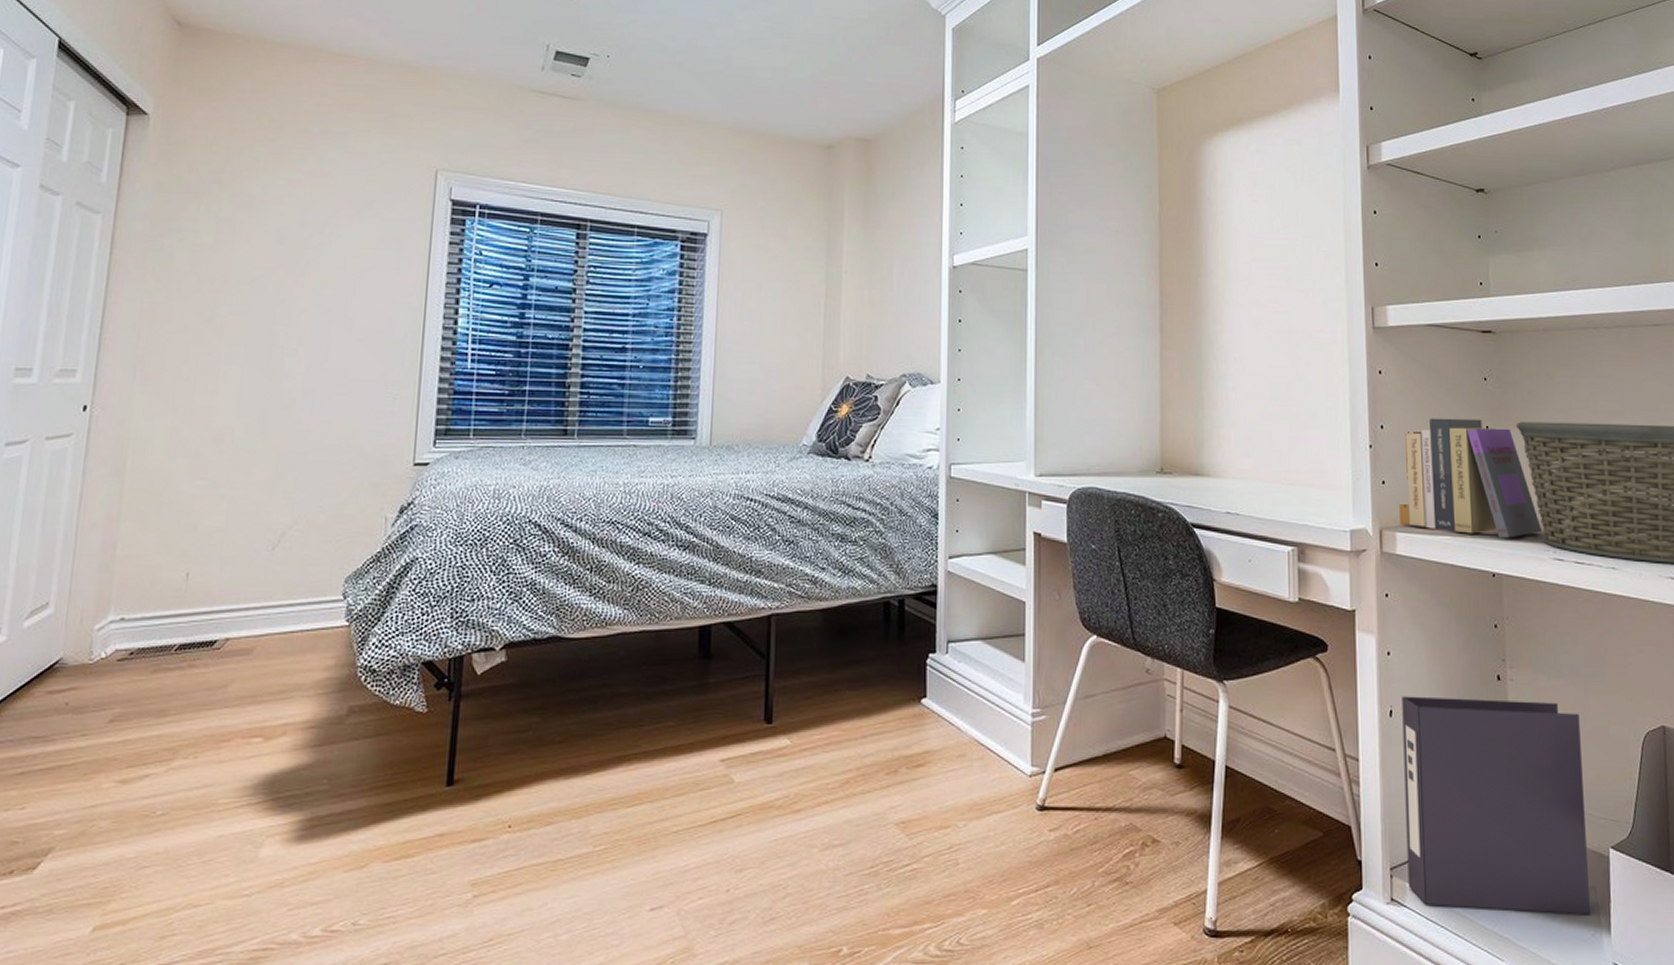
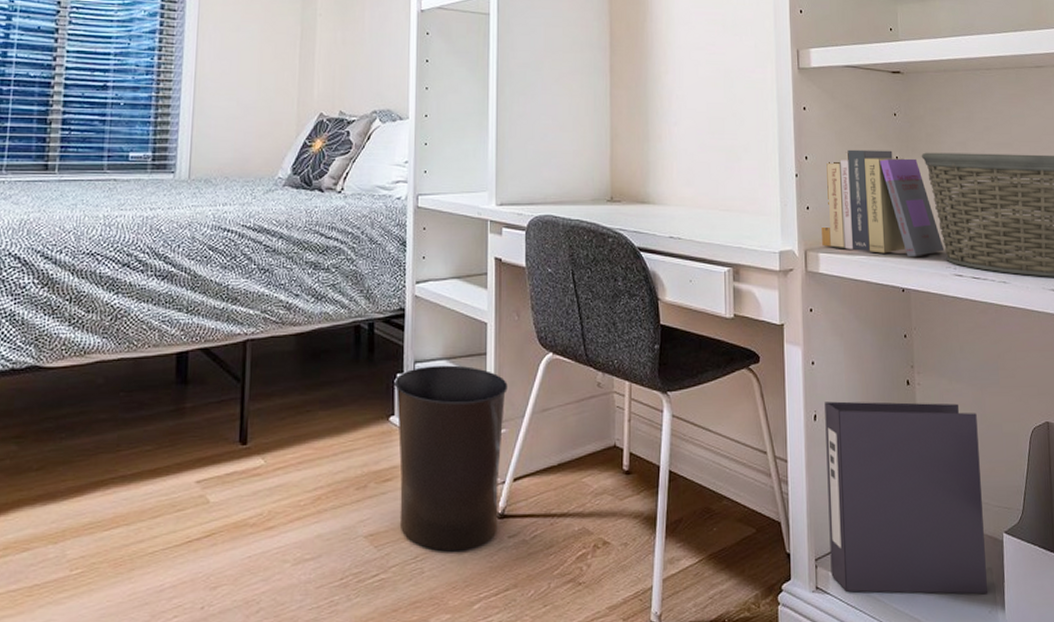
waste bin: none [926,646,1048,843] -> present [394,365,508,552]

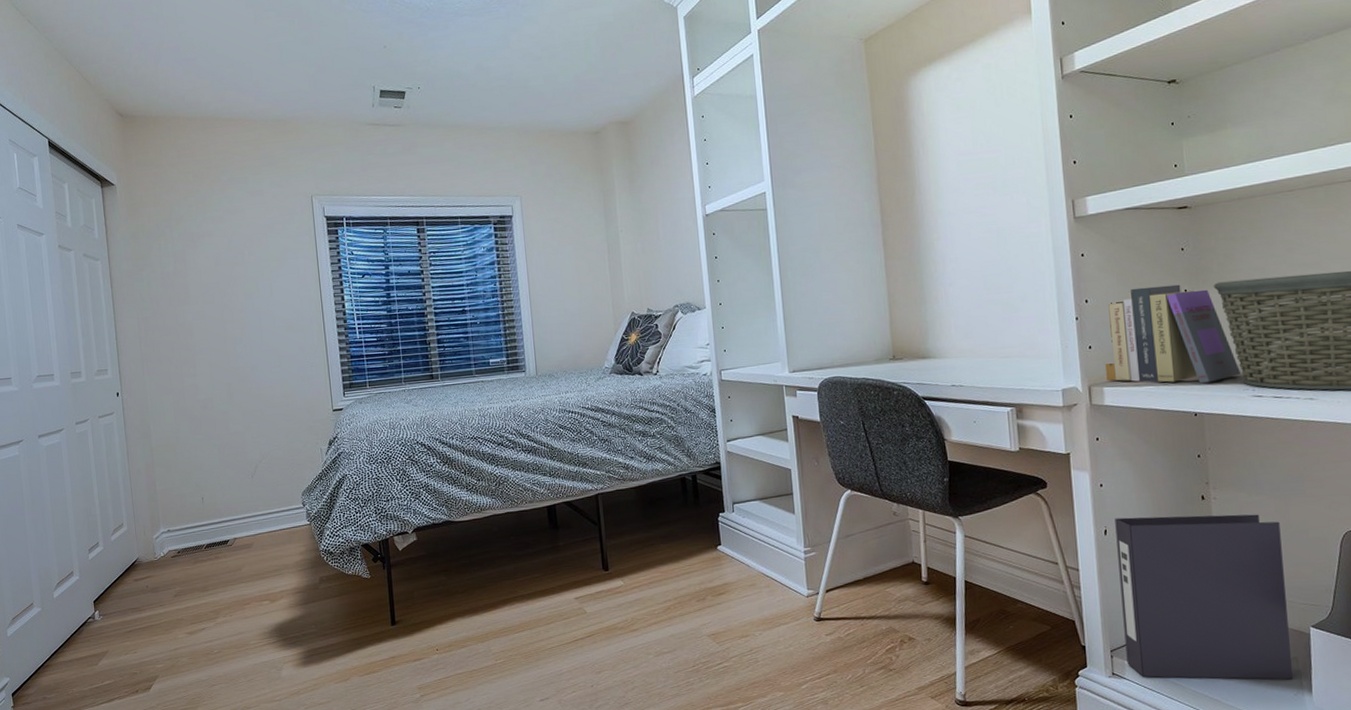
waste bin: present [394,365,508,552] -> none [718,504,816,646]

